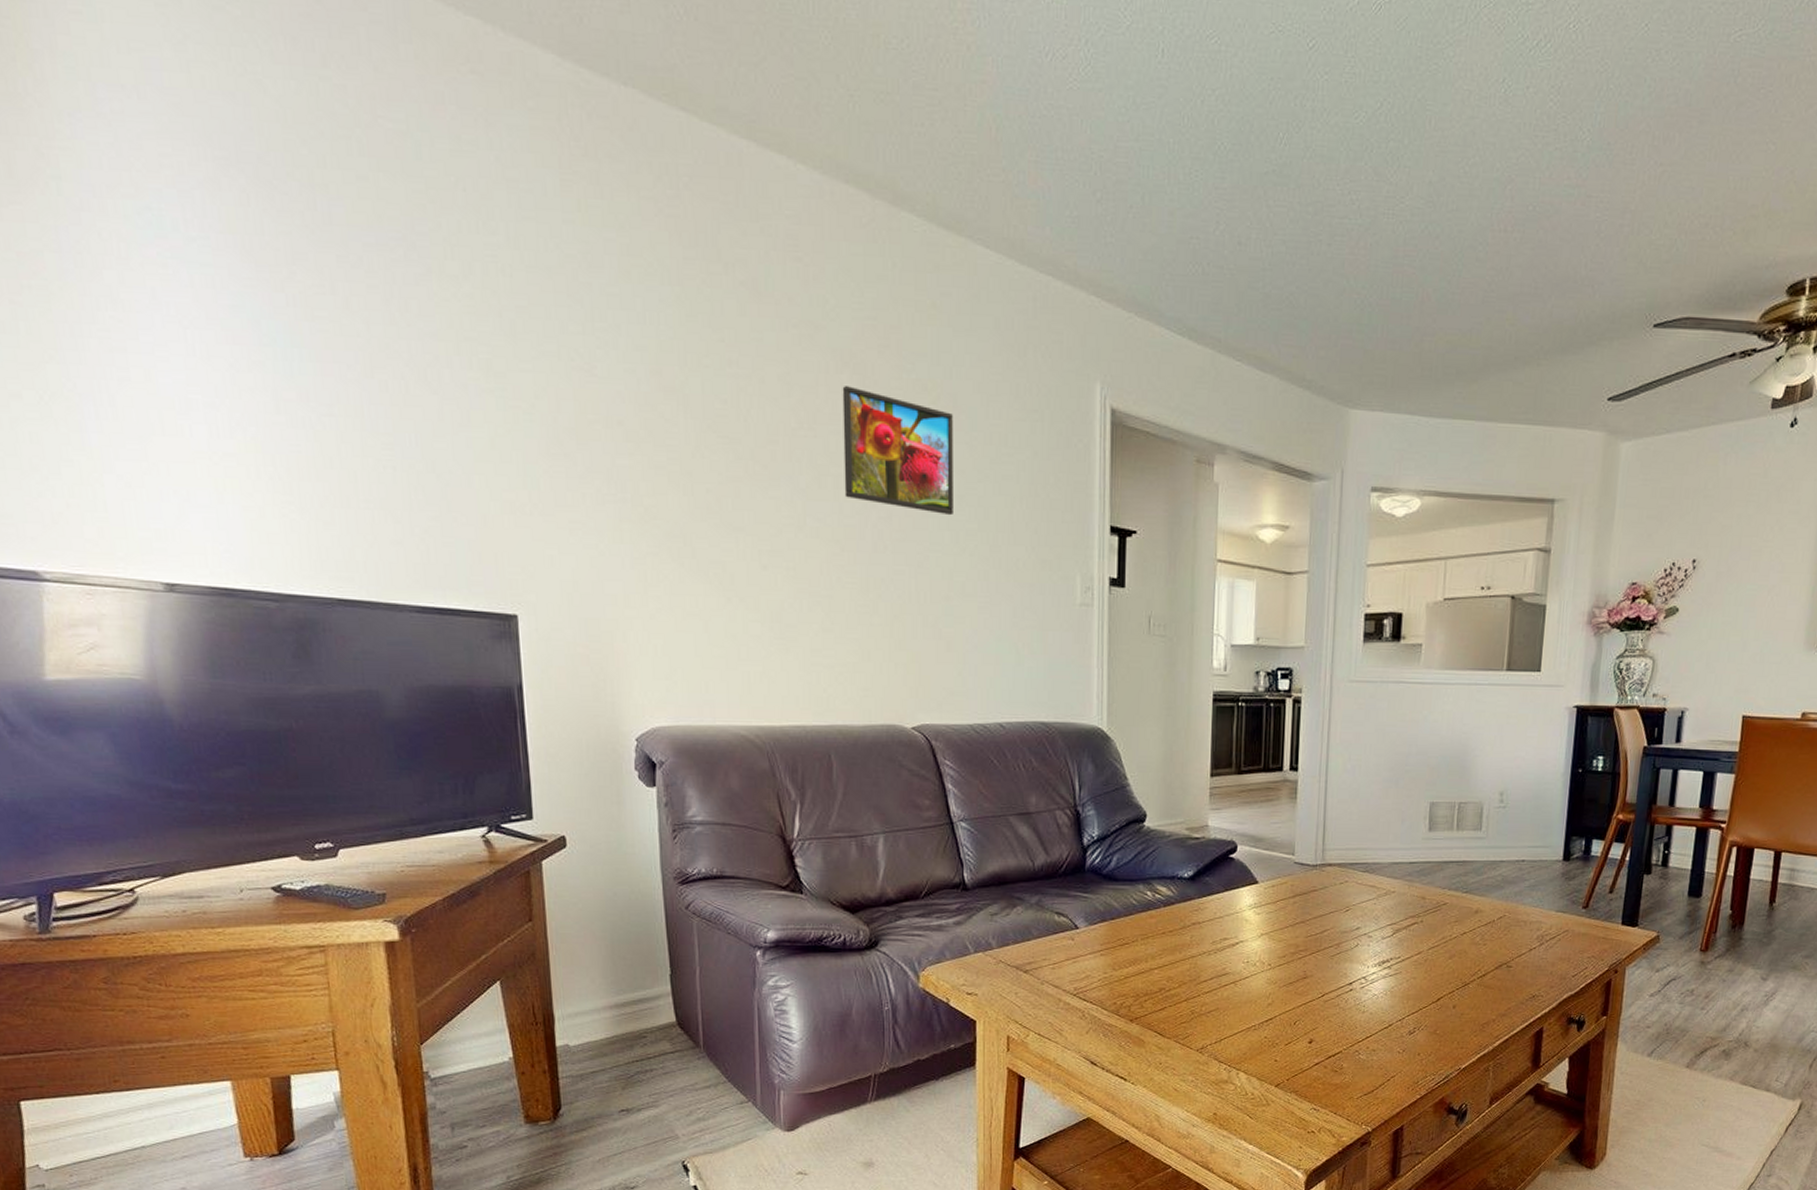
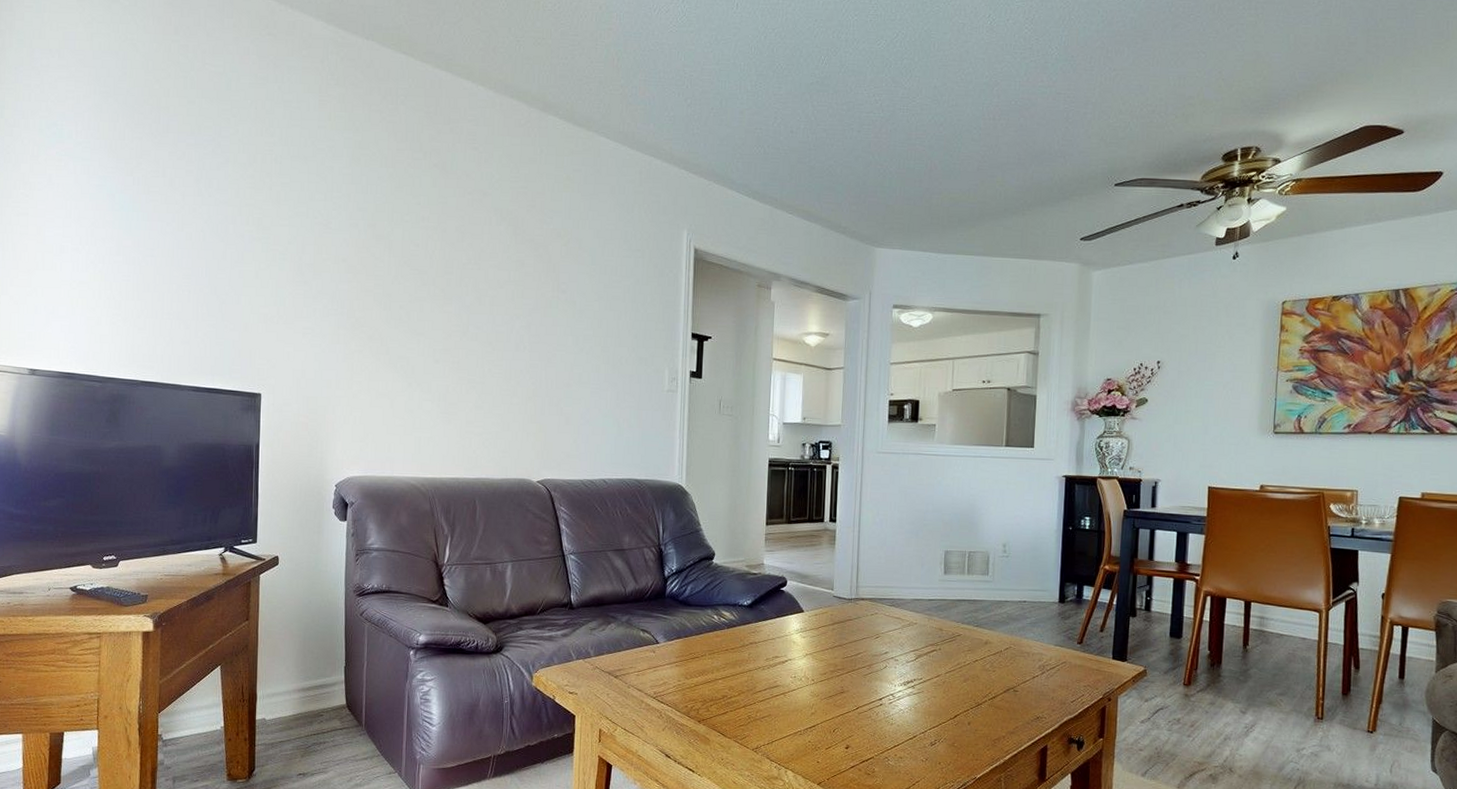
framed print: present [842,386,953,516] -> none [497,234,578,325]

